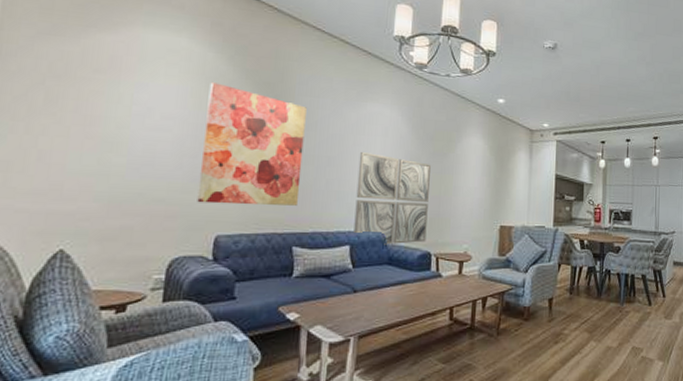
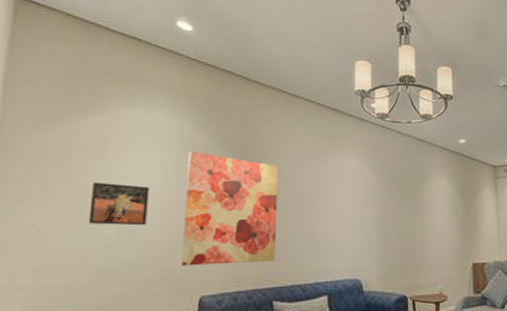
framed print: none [96,105,165,157] -> present [88,182,149,226]
wall art: present [354,152,431,245] -> none [330,203,401,292]

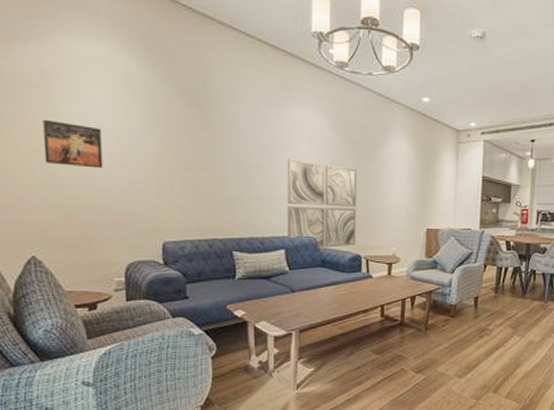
wall art: present [181,151,278,266] -> none [137,92,234,213]
wall art: none [330,203,401,292] -> present [287,159,357,249]

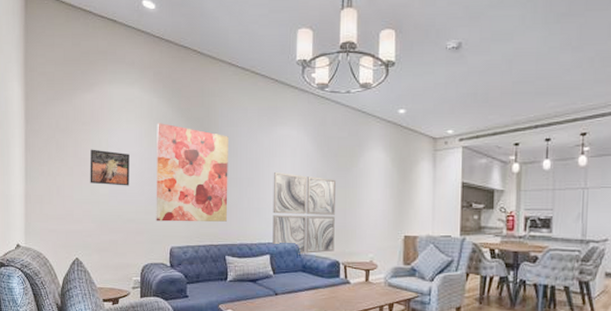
wall art: none [137,92,234,213] -> present [156,123,228,222]

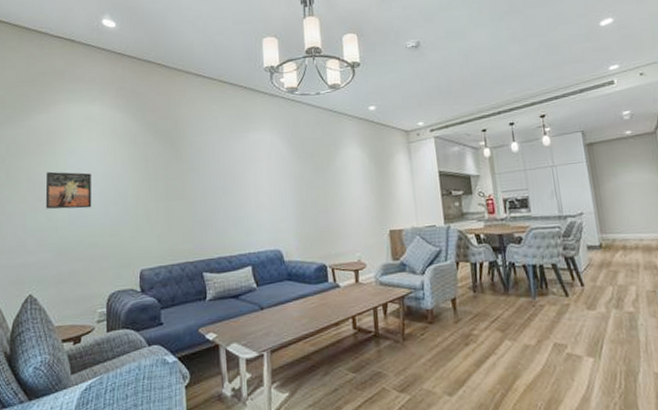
wall art: present [156,123,228,222] -> none [121,138,203,243]
wall art: present [272,172,335,255] -> none [248,178,320,262]

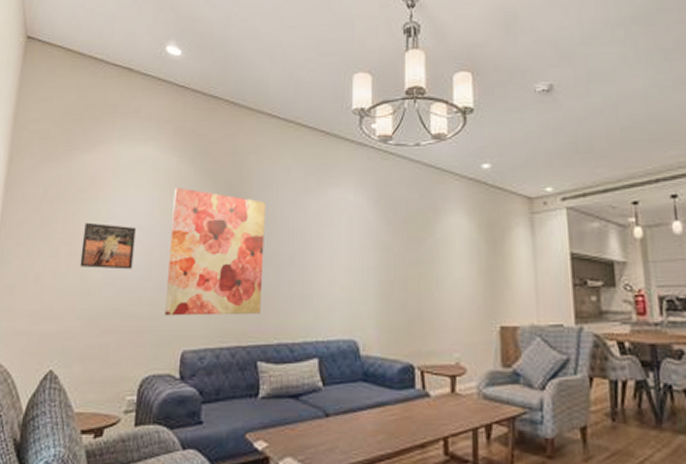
wall art: none [121,138,203,243] -> present [164,188,266,316]

